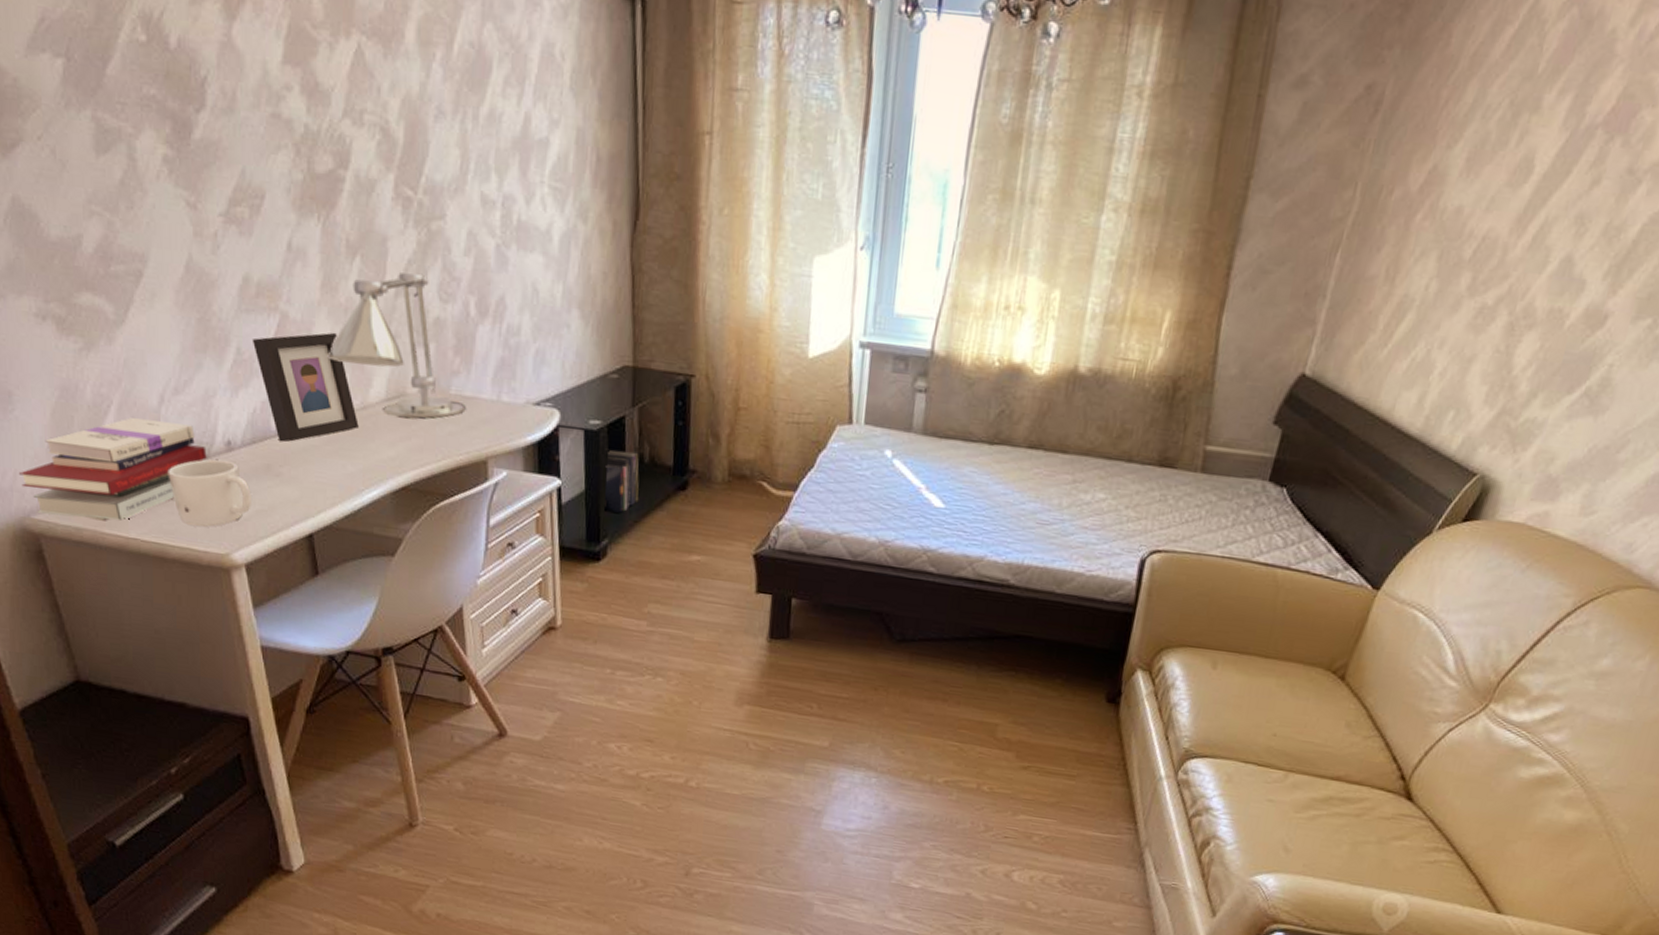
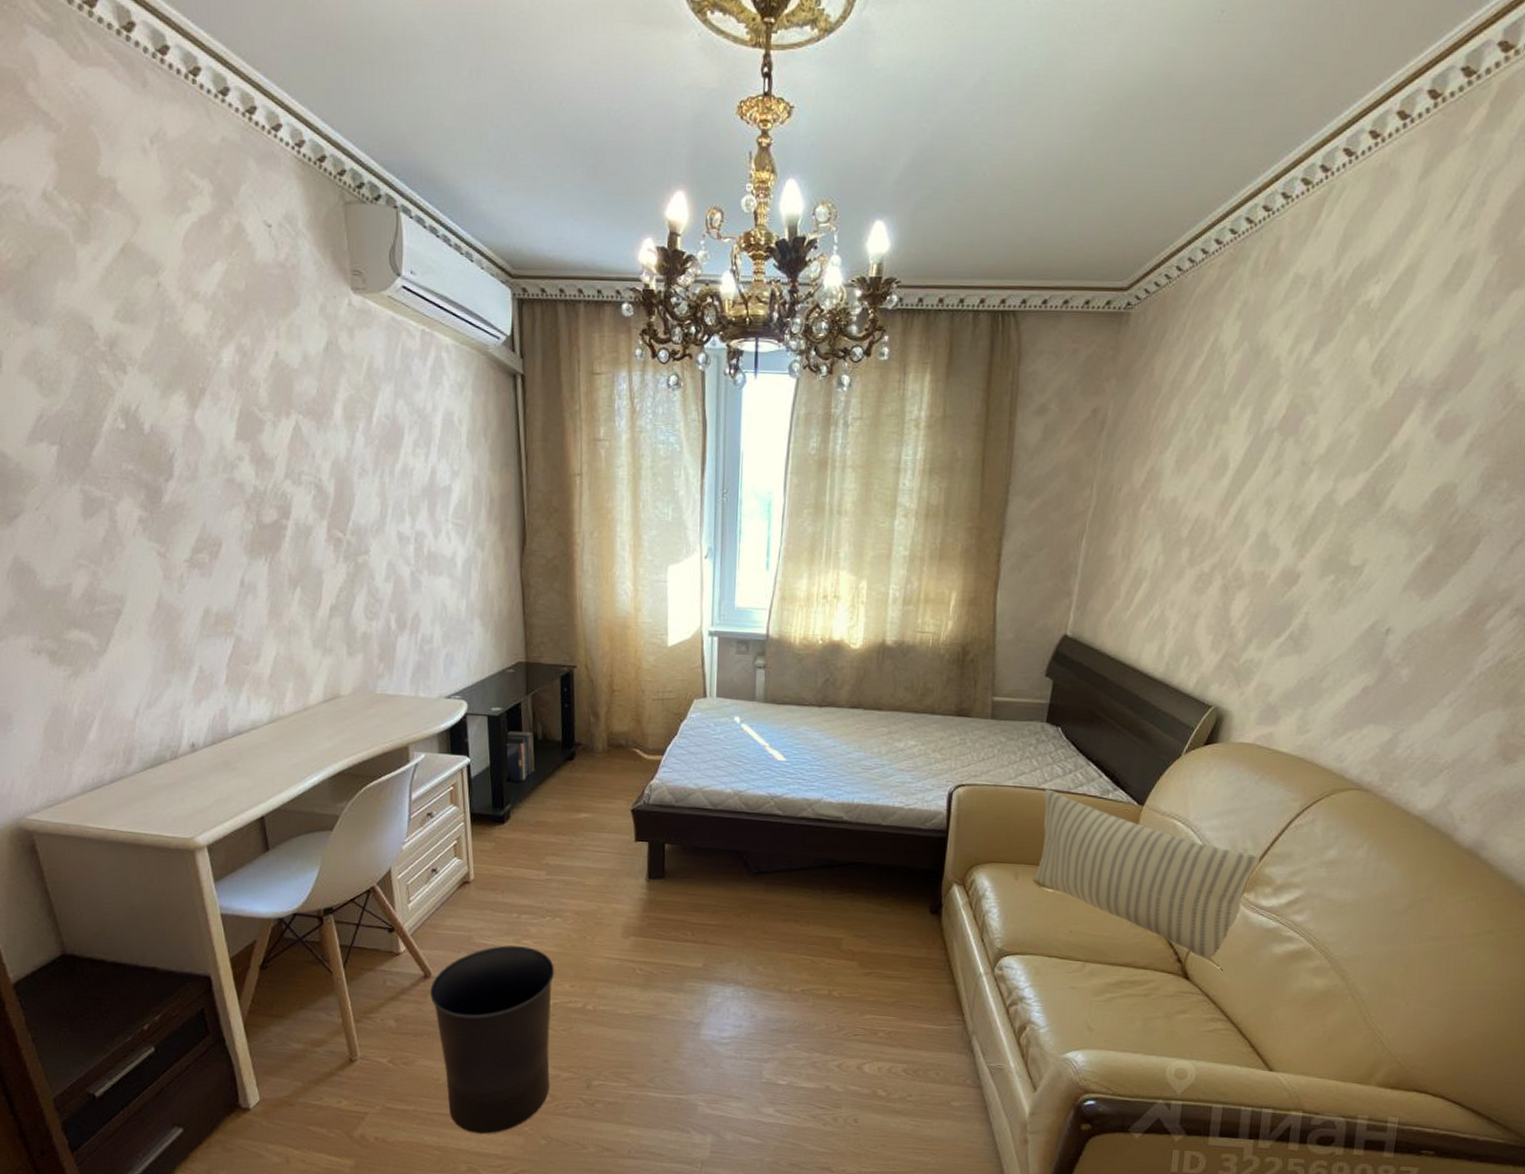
books: present [18,417,207,522] -> none [15,728,175,817]
mug: present [167,459,251,528] -> none [142,759,212,817]
picture frame: present [252,332,359,443] -> none [212,649,301,742]
desk lamp: present [327,272,466,419] -> none [274,598,390,716]
waste bin: none [505,705,654,919] -> present [430,945,555,1134]
pillow: none [1234,562,1516,793] -> present [1032,789,1261,971]

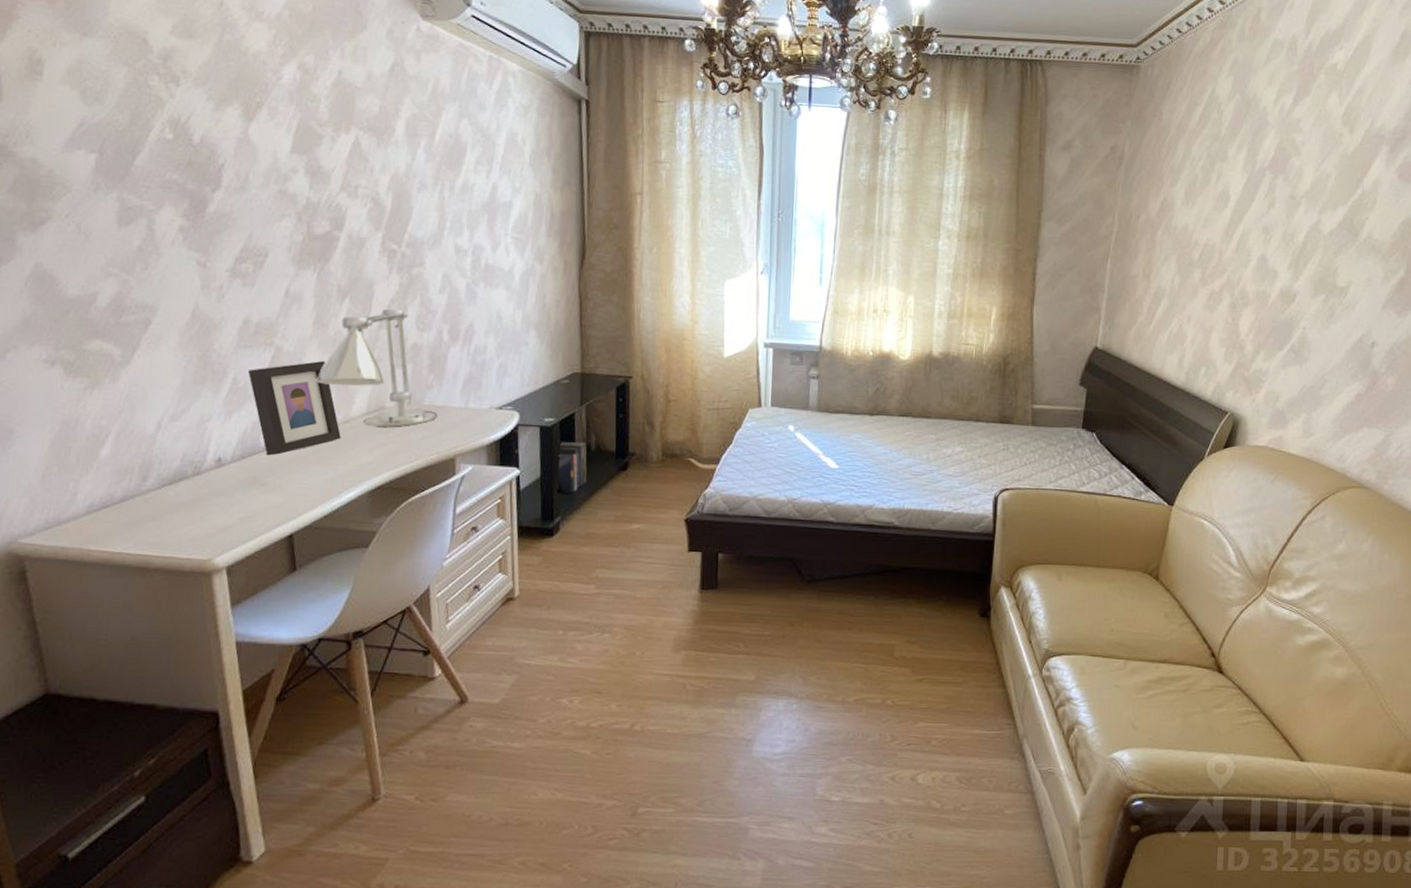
picture frame: none [212,649,301,742] -> present [247,360,341,456]
desk lamp: none [274,598,390,716] -> present [316,309,437,428]
waste bin: present [430,945,555,1134] -> none [465,665,602,874]
pillow: present [1032,789,1261,971] -> none [1075,492,1280,664]

